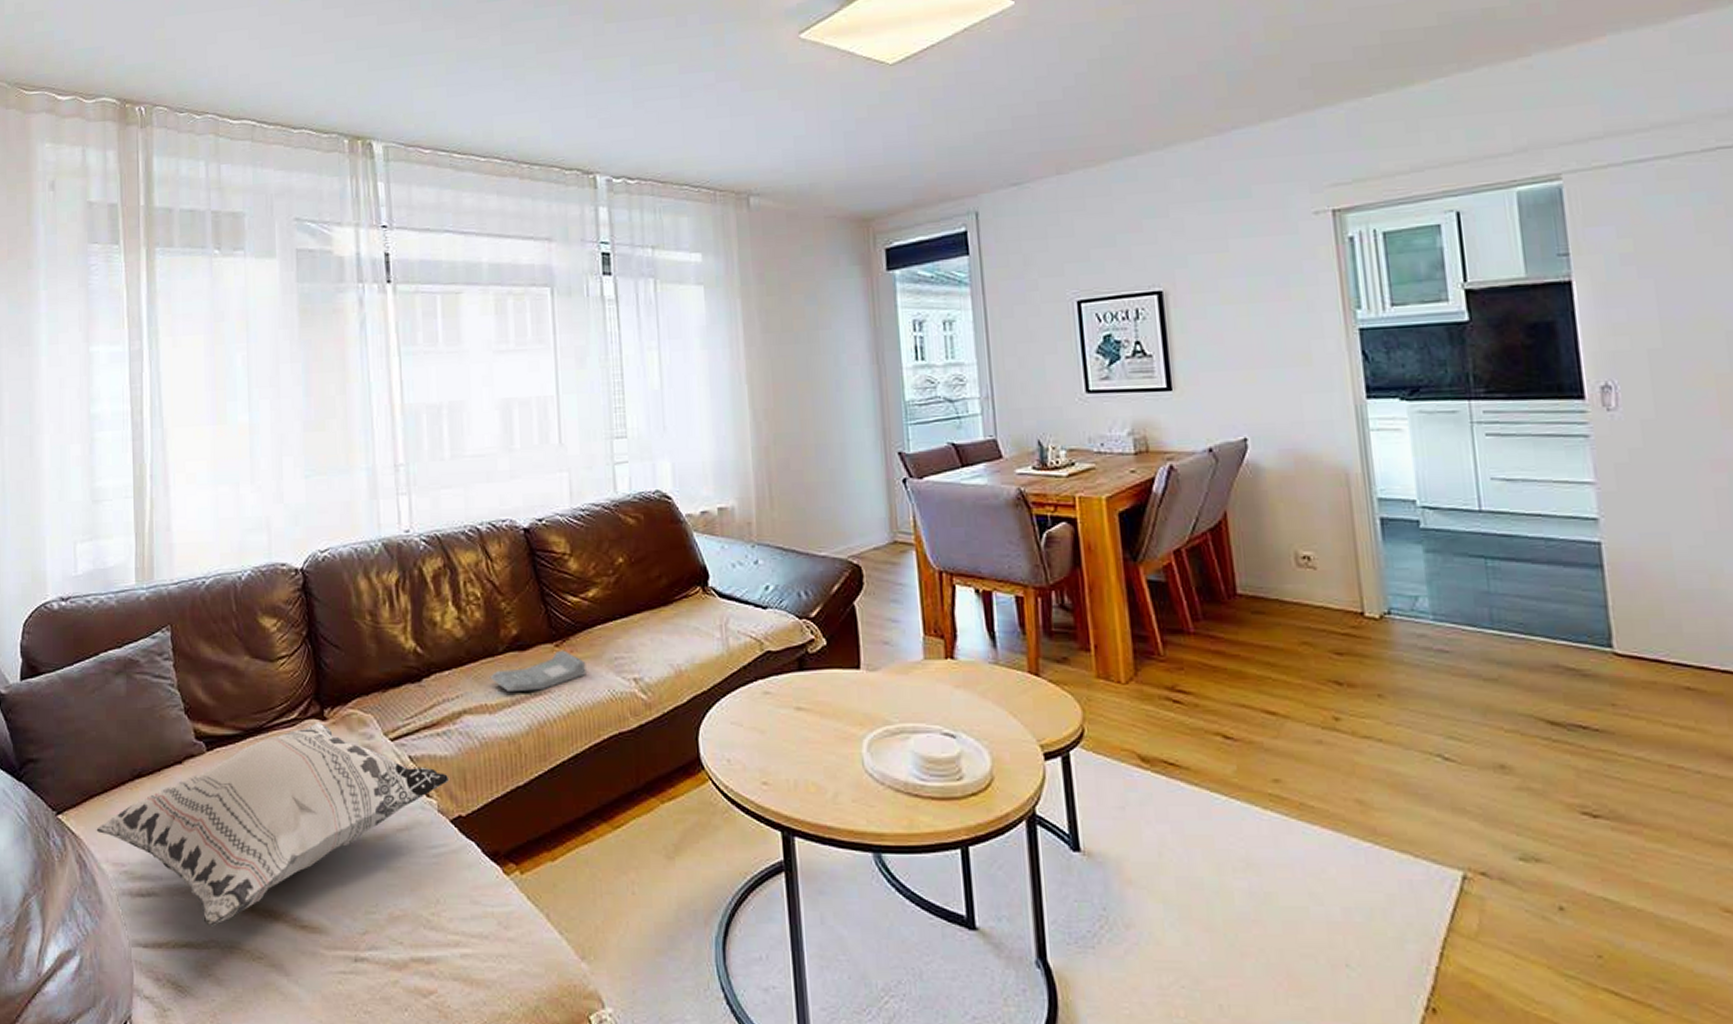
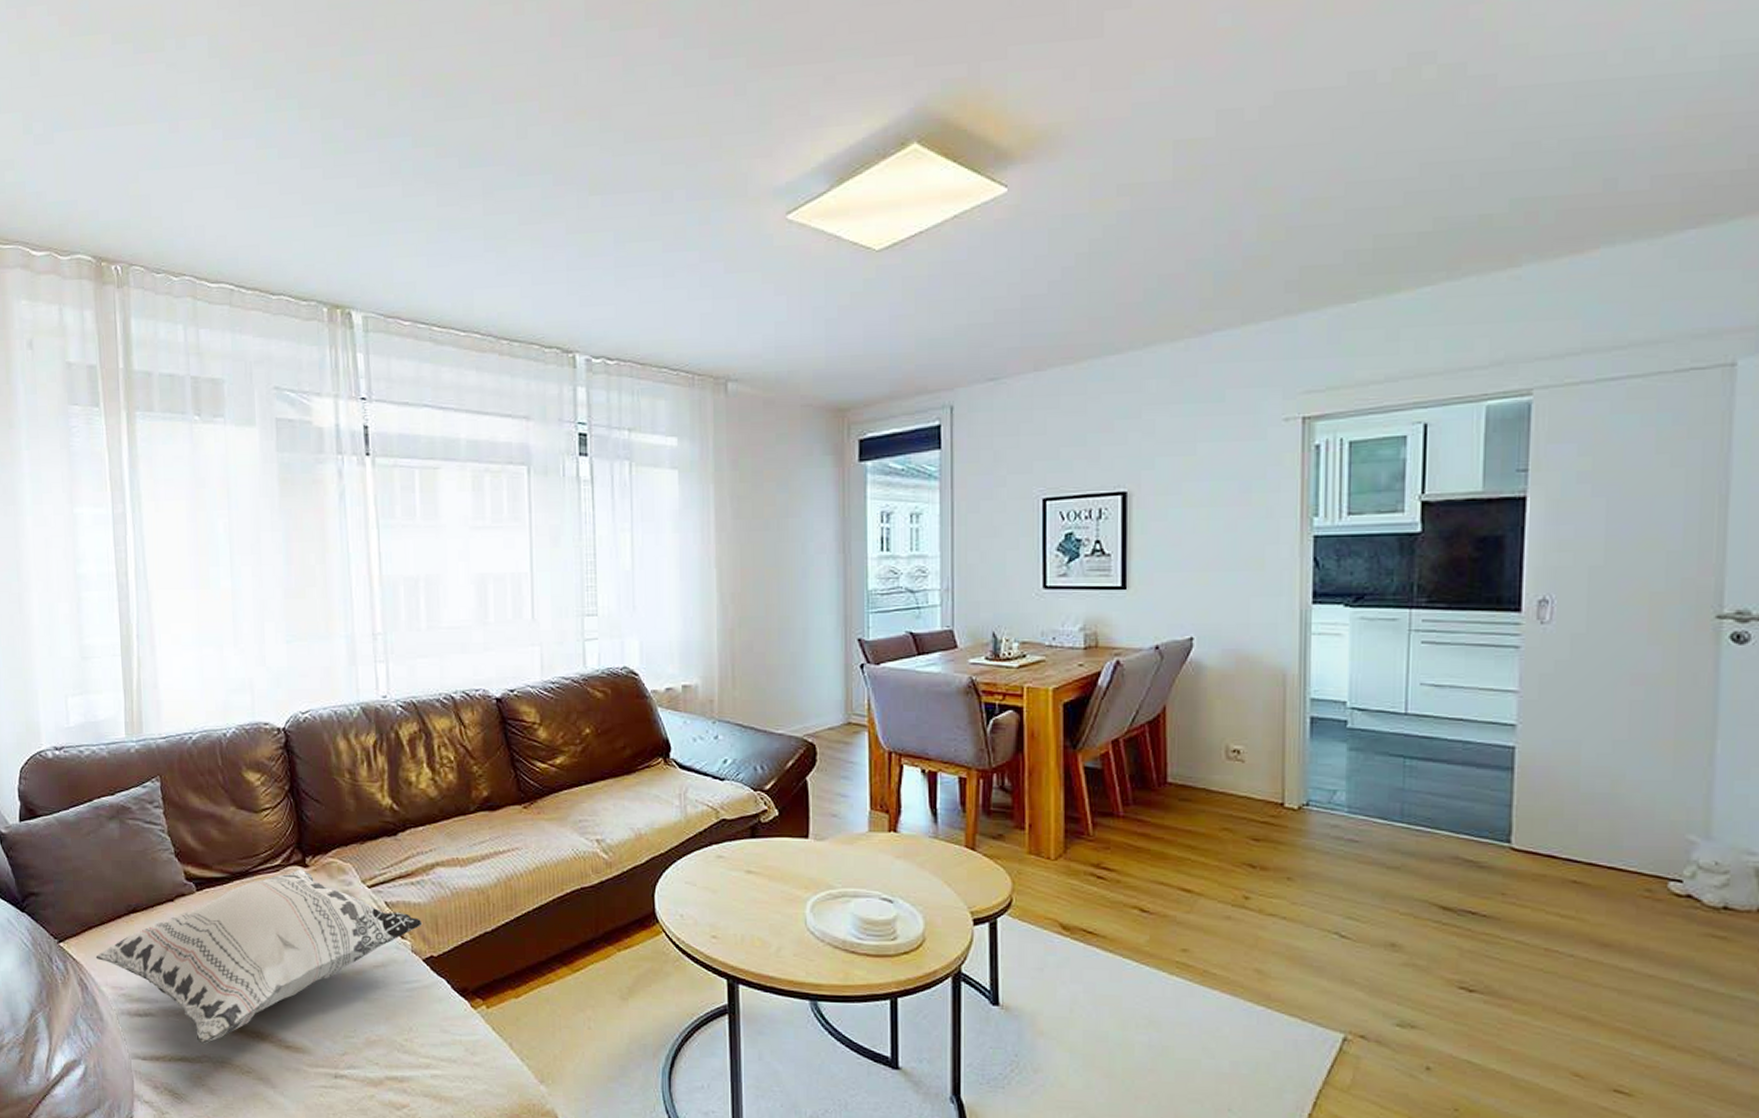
magazine: present [489,650,587,691] -> none [461,811,552,848]

